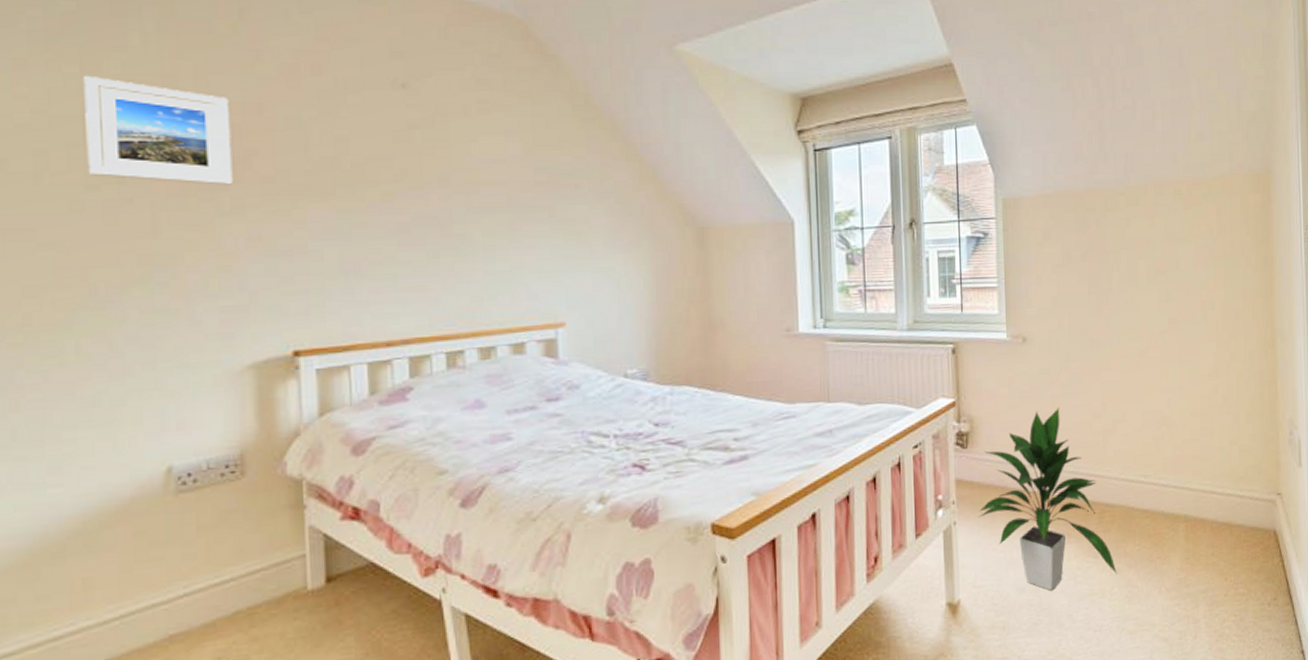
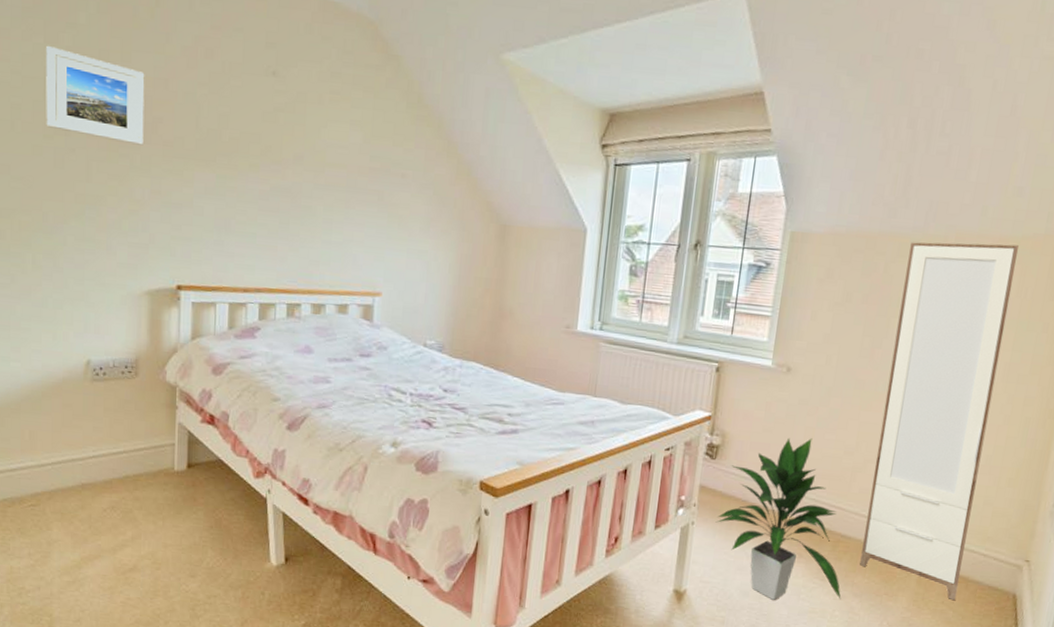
cabinet: none [1116,187,1223,550] -> present [860,242,1018,601]

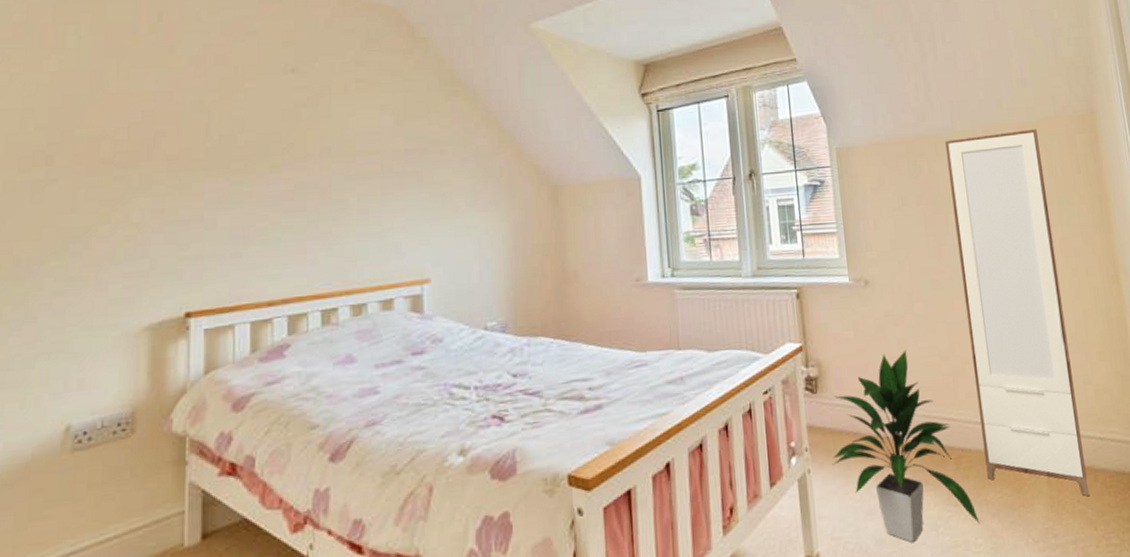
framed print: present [46,46,145,146] -> none [22,75,145,164]

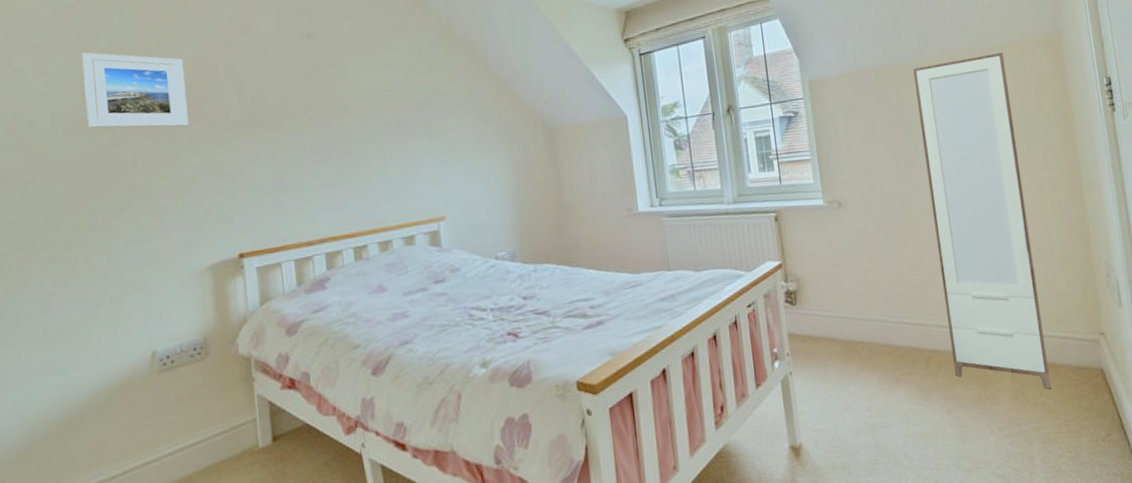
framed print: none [22,75,145,164] -> present [82,52,189,128]
indoor plant: present [832,350,980,542] -> none [811,264,948,432]

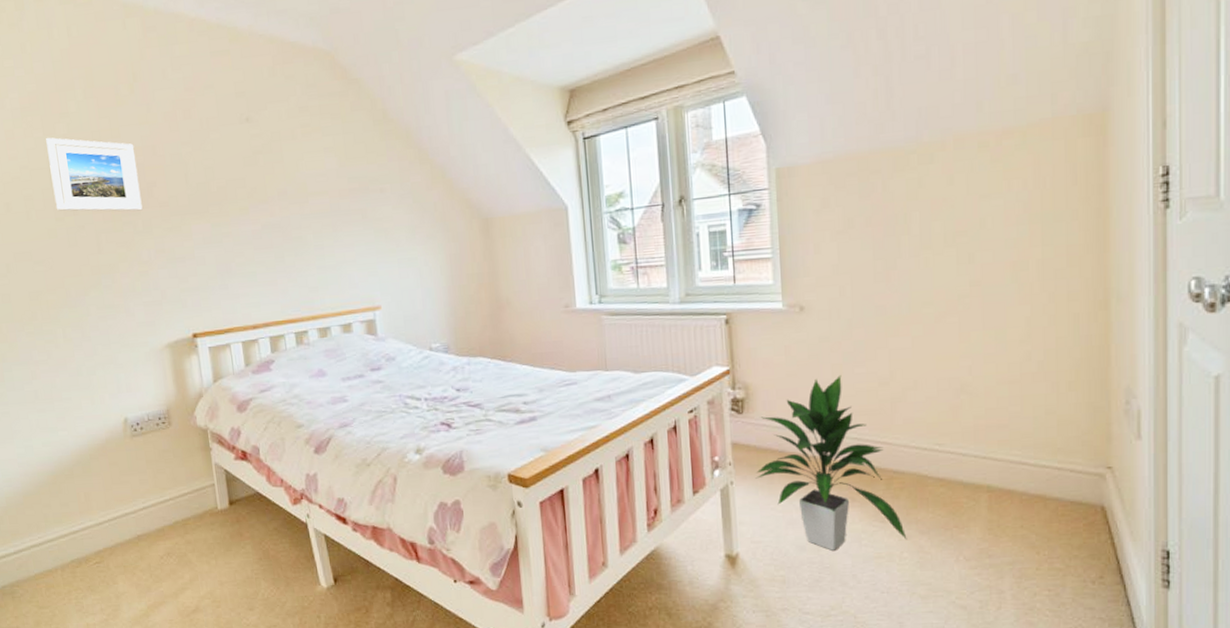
indoor plant: none [811,264,948,432] -> present [755,375,907,551]
cabinet: present [913,52,1051,390] -> none [906,135,1035,523]

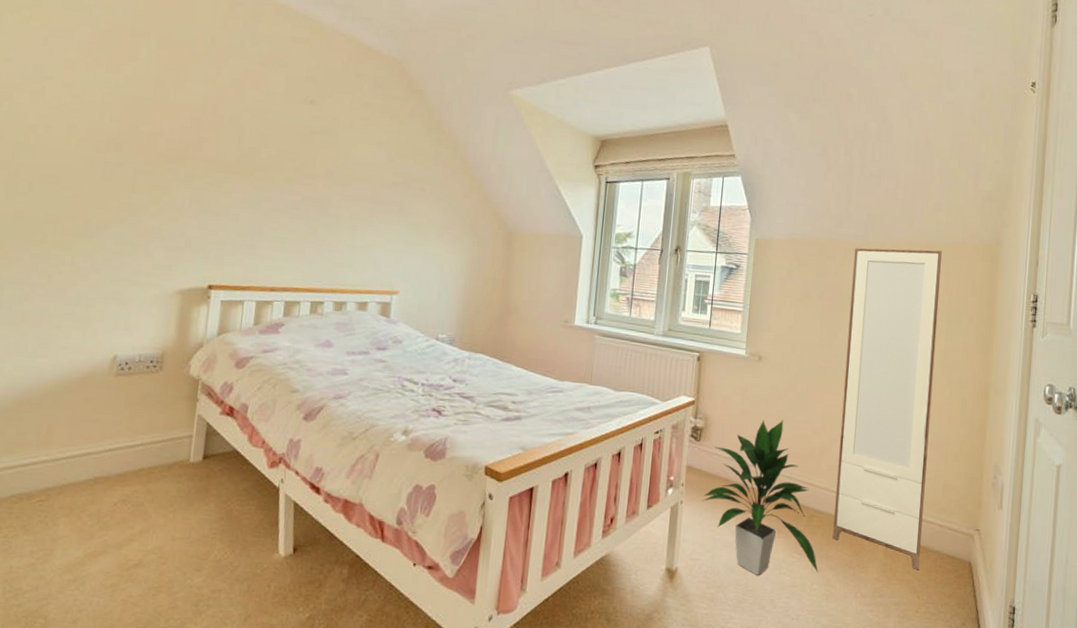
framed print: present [46,137,143,211] -> none [99,75,196,161]
cabinet: none [906,135,1035,523] -> present [832,248,942,571]

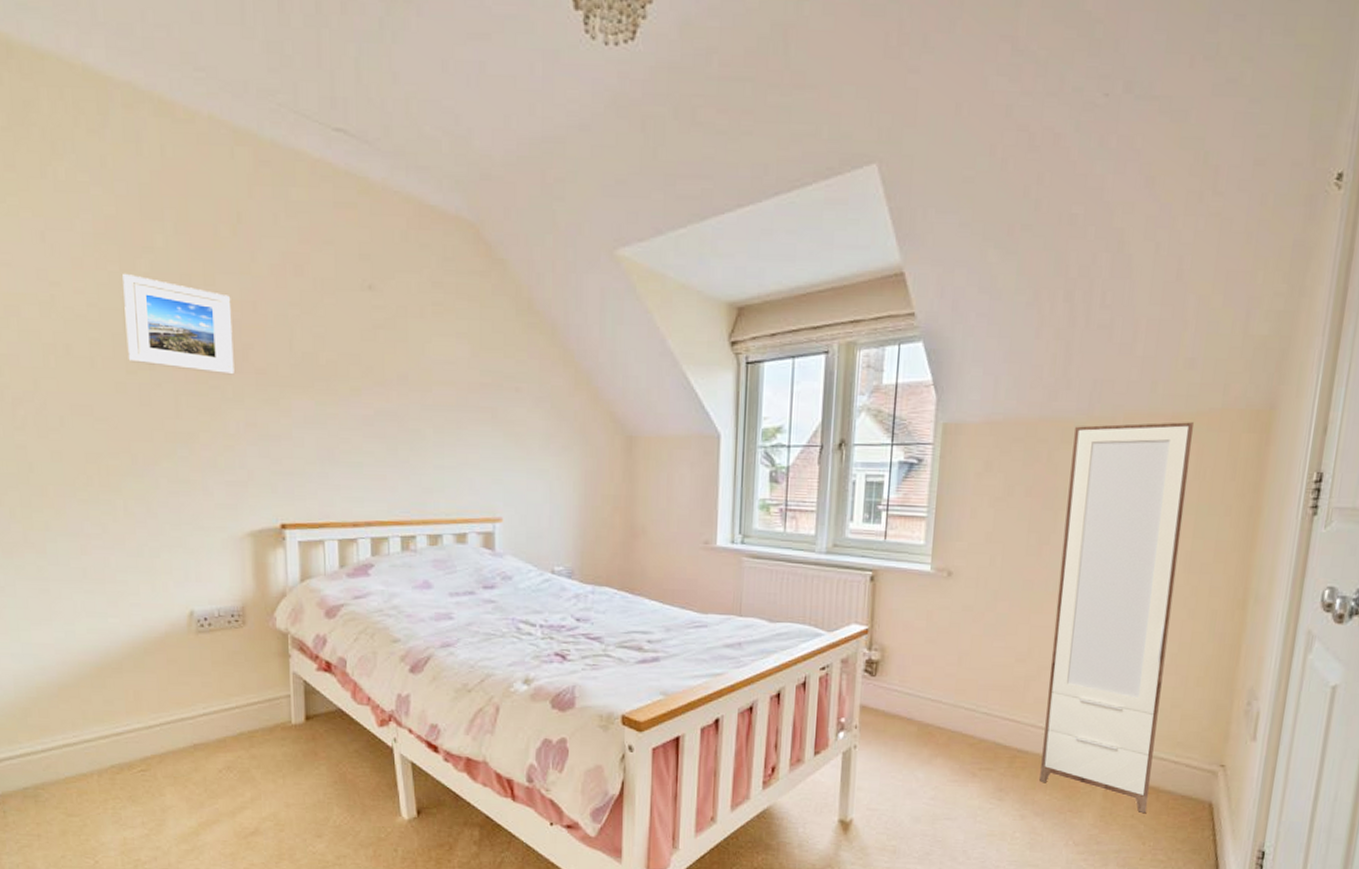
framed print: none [99,75,196,161] -> present [123,274,235,375]
indoor plant: present [702,419,818,575] -> none [879,647,1022,825]

